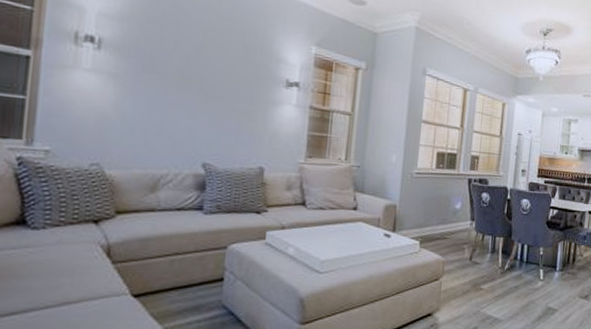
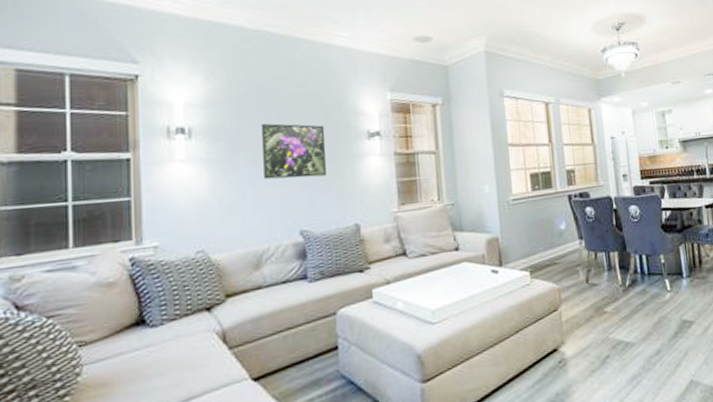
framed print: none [172,51,244,115] -> present [262,123,327,180]

